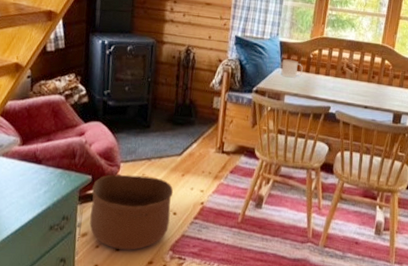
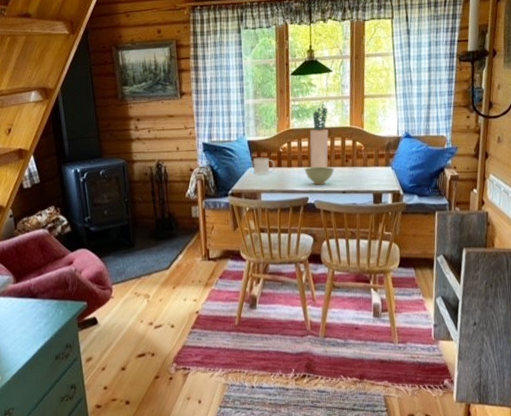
basket: present [89,174,174,250] -> none [88,294,169,369]
bowl: none [331,77,360,97] -> present [305,166,335,185]
vase: none [337,15,363,81] -> present [310,101,329,168]

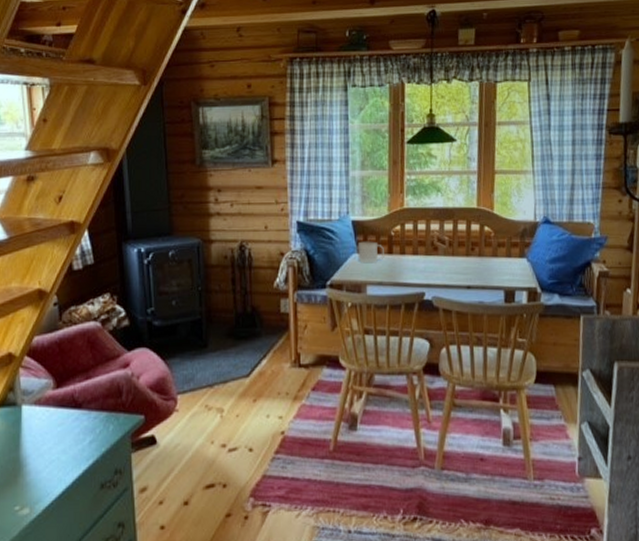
bowl: present [305,166,335,185] -> none [421,255,458,278]
vase: present [310,101,329,168] -> none [427,176,451,258]

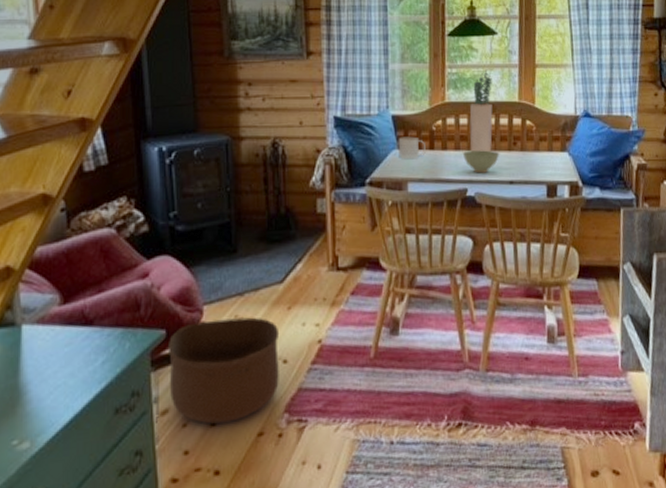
basket: none [145,407,246,503] -> present [167,317,280,424]
bowl: none [421,255,458,278] -> present [463,150,500,173]
vase: none [427,176,451,258] -> present [469,69,493,153]

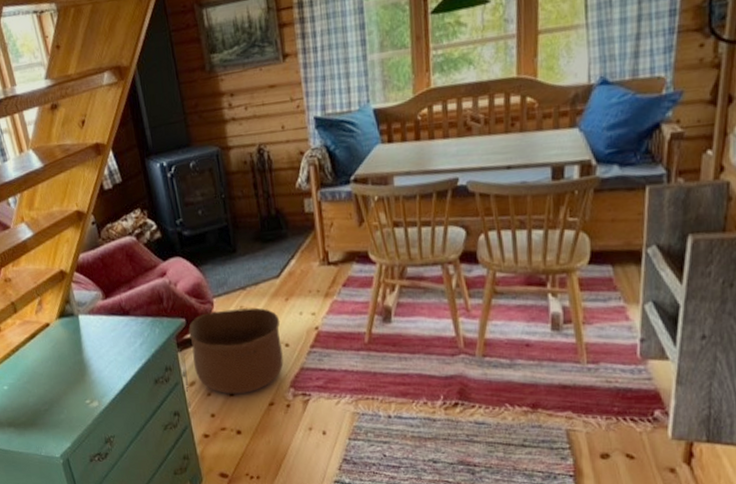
mug: present [398,136,426,160] -> none [381,128,411,154]
bowl: present [463,150,500,173] -> none [453,135,495,161]
vase: present [469,69,493,153] -> none [459,45,486,139]

